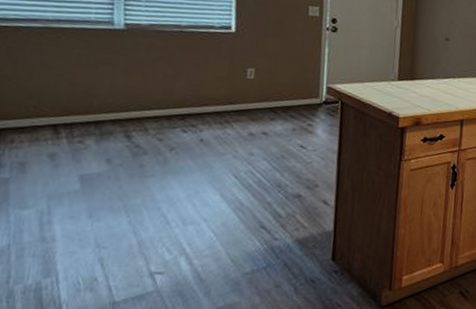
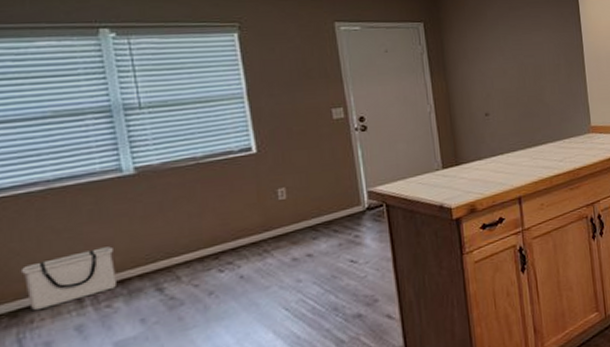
storage bin: none [9,88,93,133] -> present [20,246,116,311]

